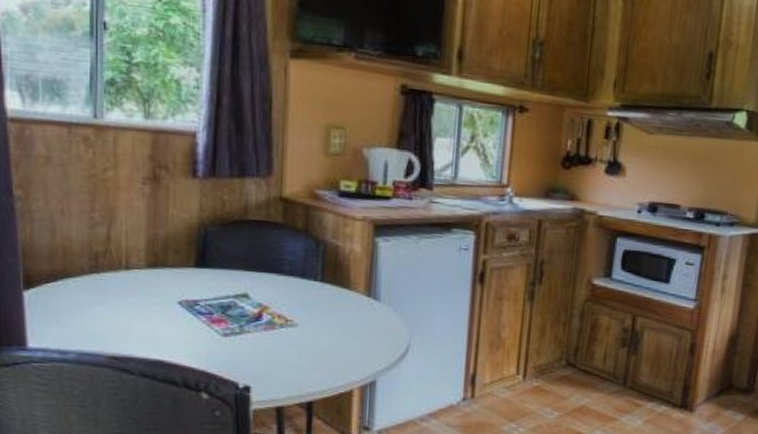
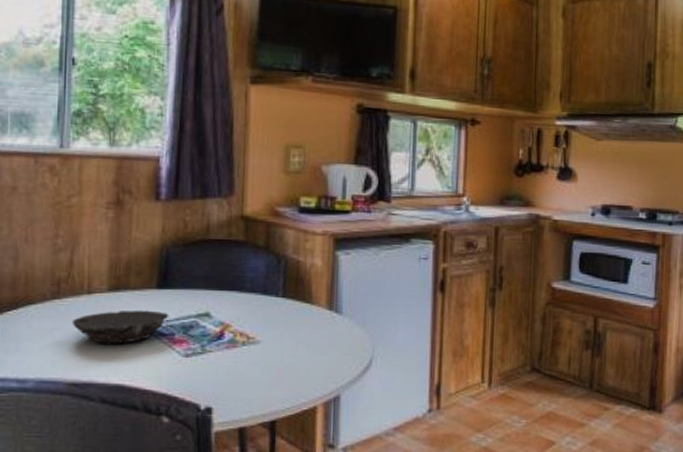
bowl: none [111,287,208,321] -> present [72,310,170,344]

